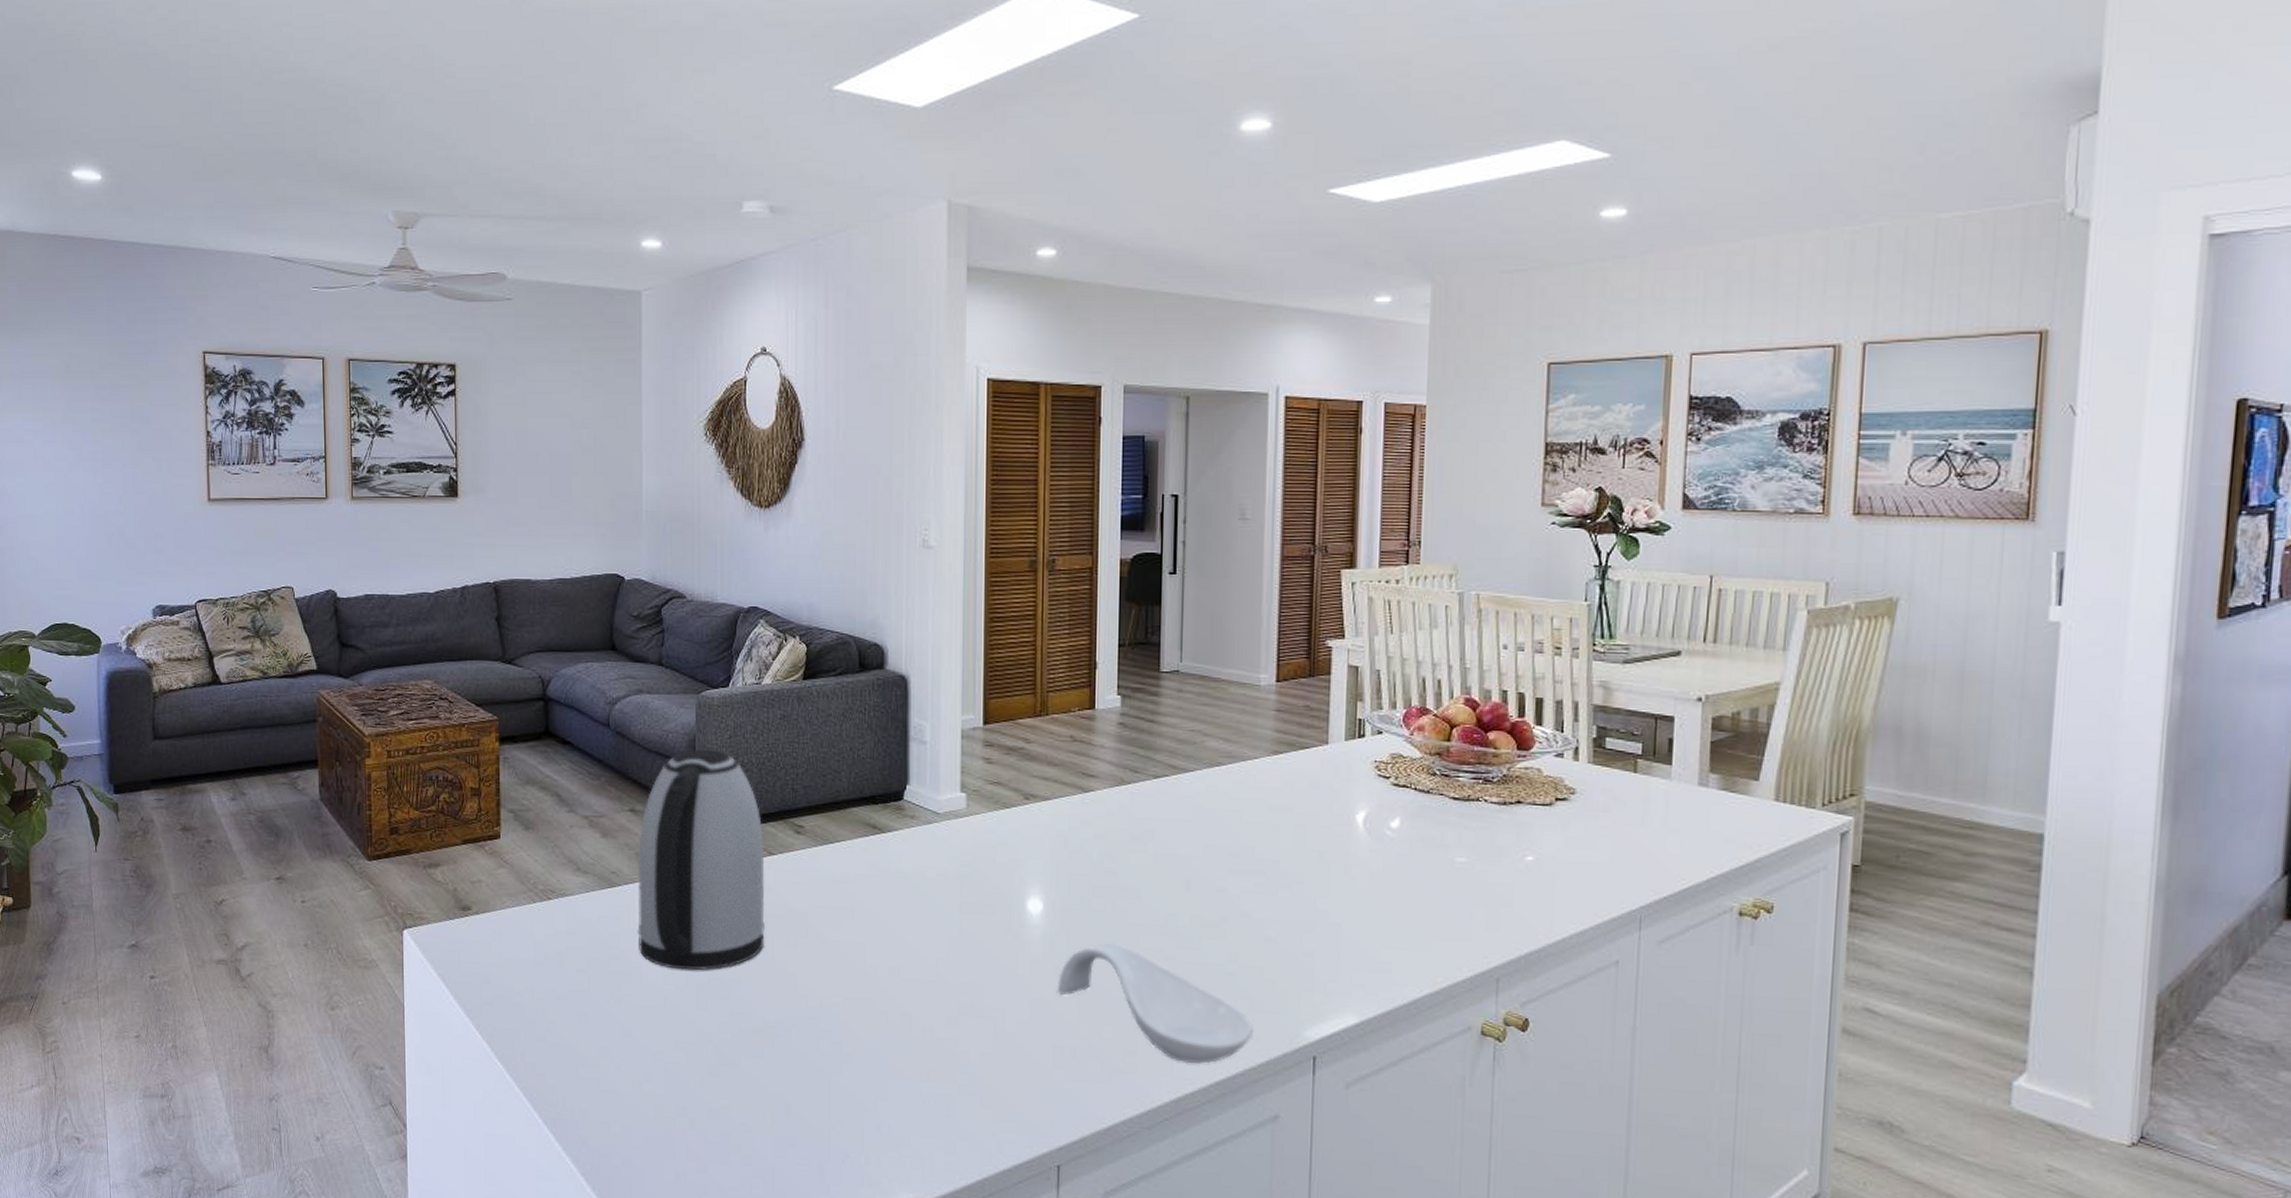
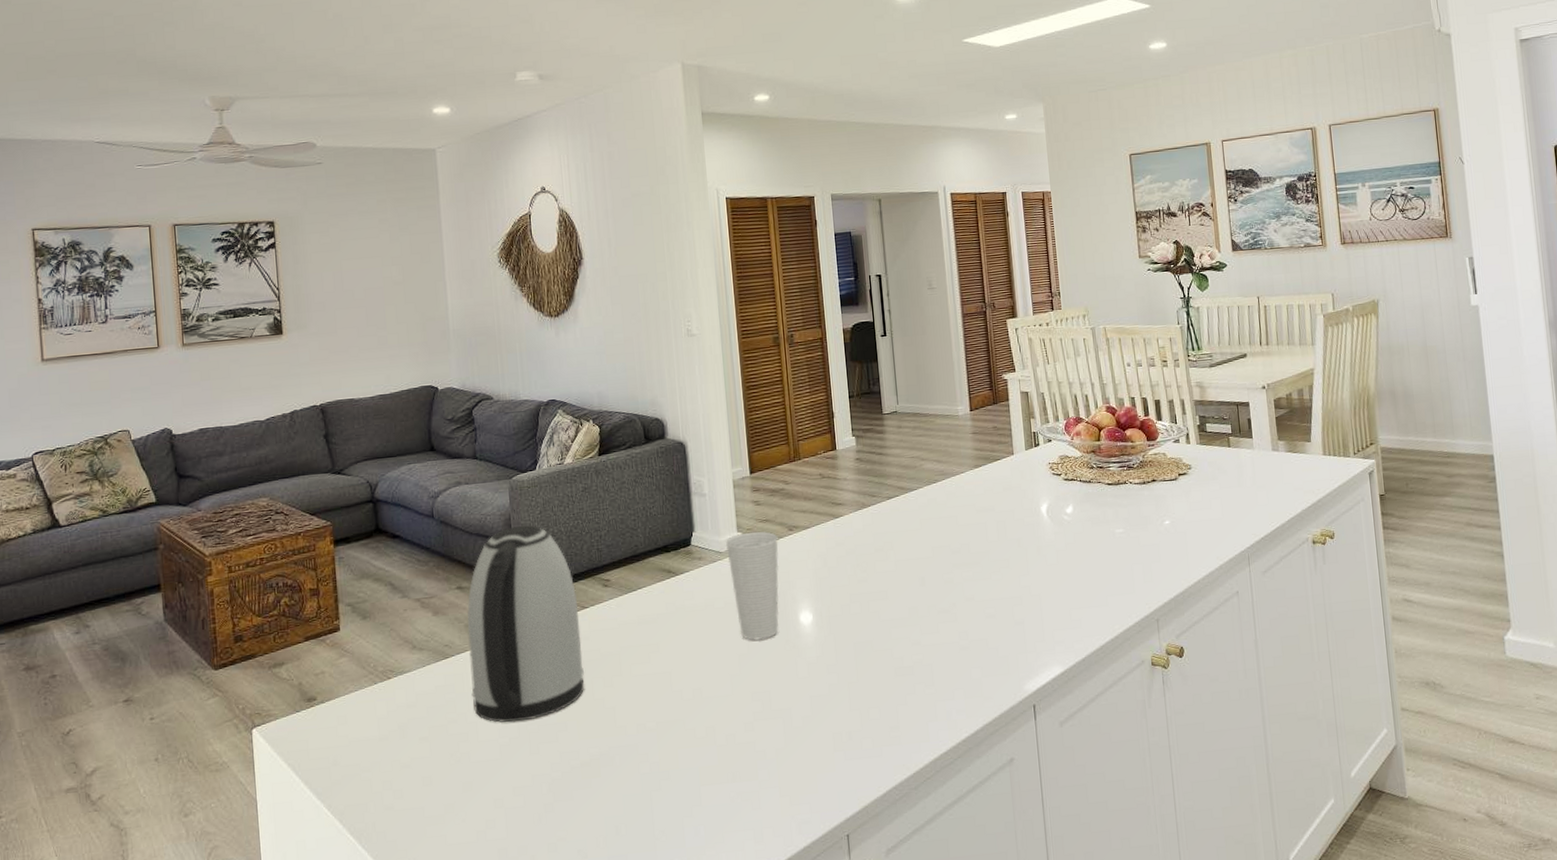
cup: none [944,794,1010,925] -> present [725,530,780,641]
spoon rest: present [1057,943,1254,1064] -> none [831,639,987,729]

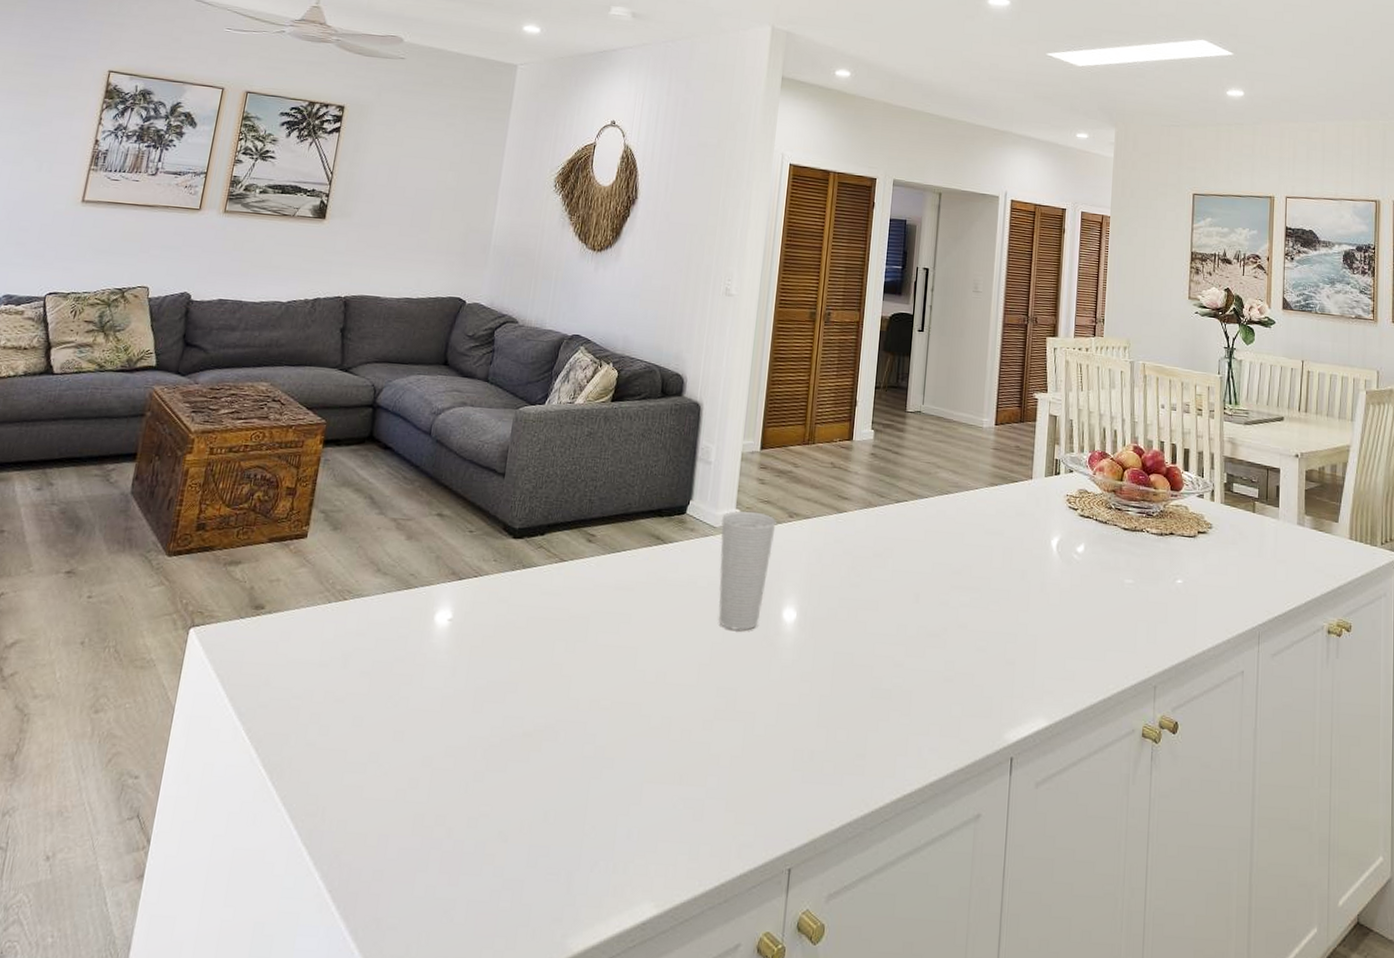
kettle: present [467,524,585,723] -> none [424,460,558,674]

